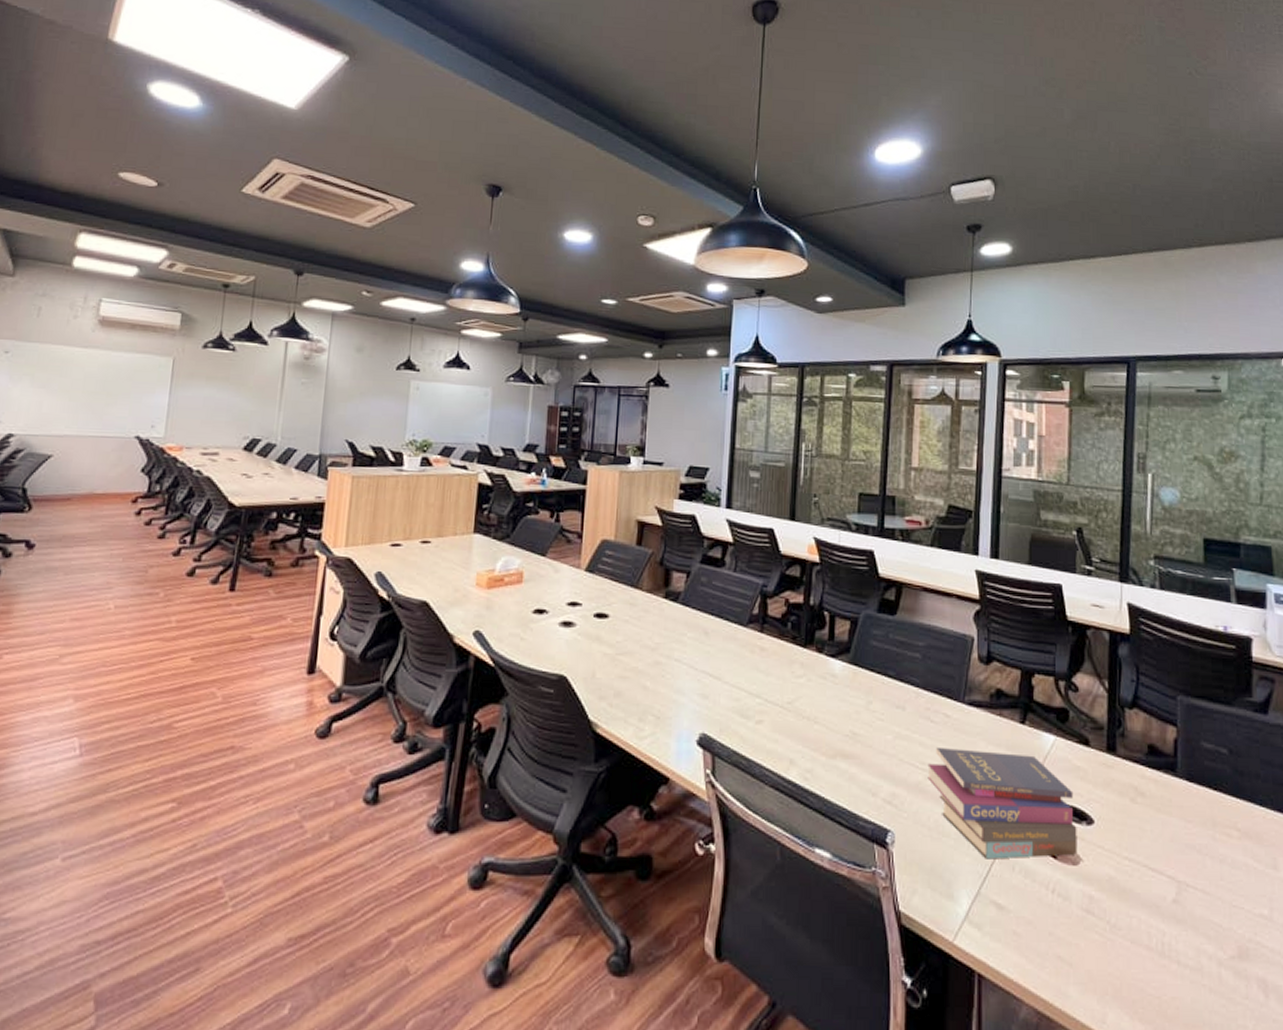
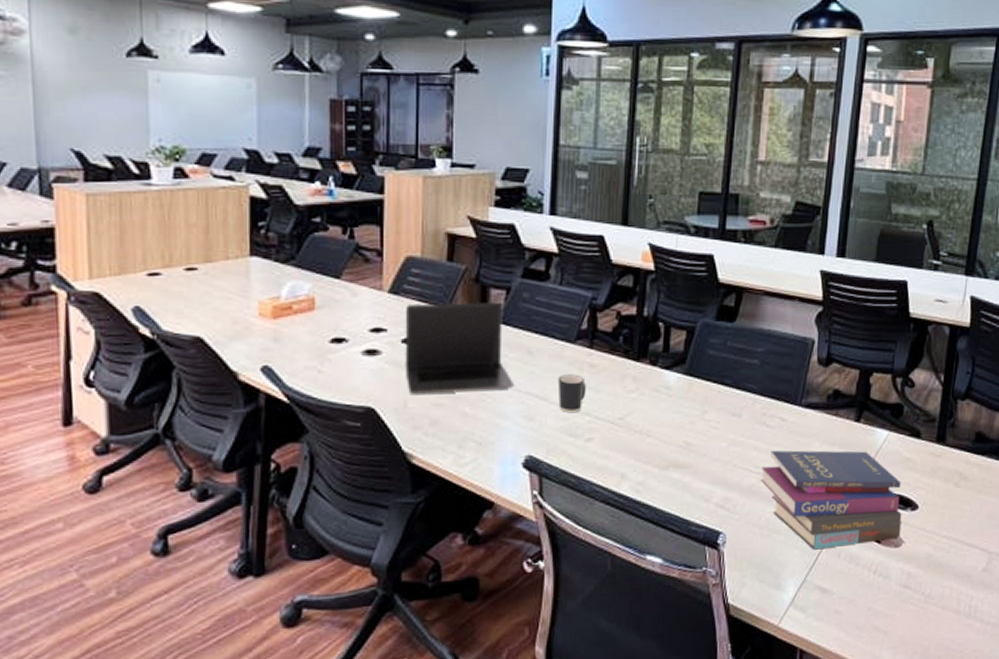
laptop computer: none [595,583,691,667] -> present [405,302,514,395]
mug: none [730,656,757,695] -> present [557,374,586,413]

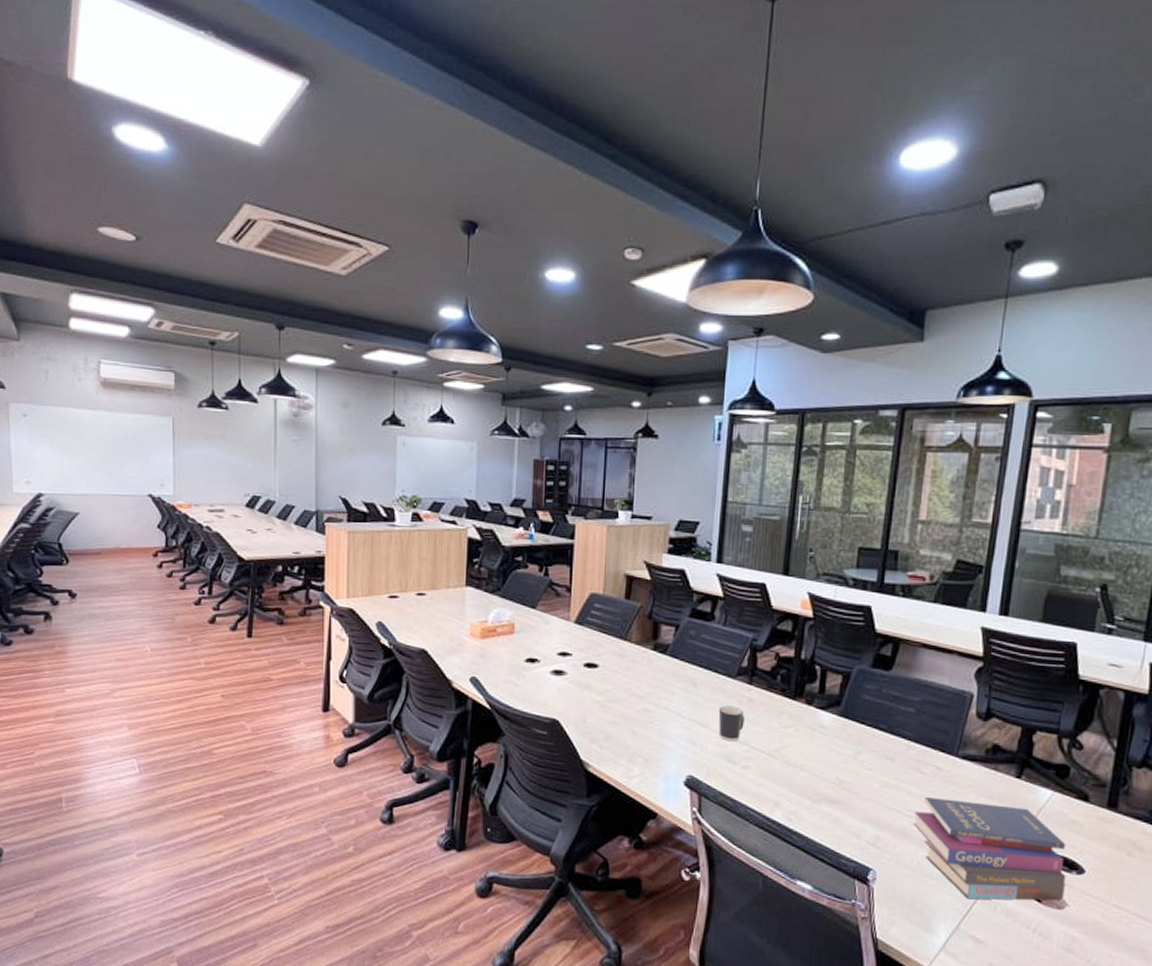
laptop computer: present [405,302,514,395] -> none [585,634,679,715]

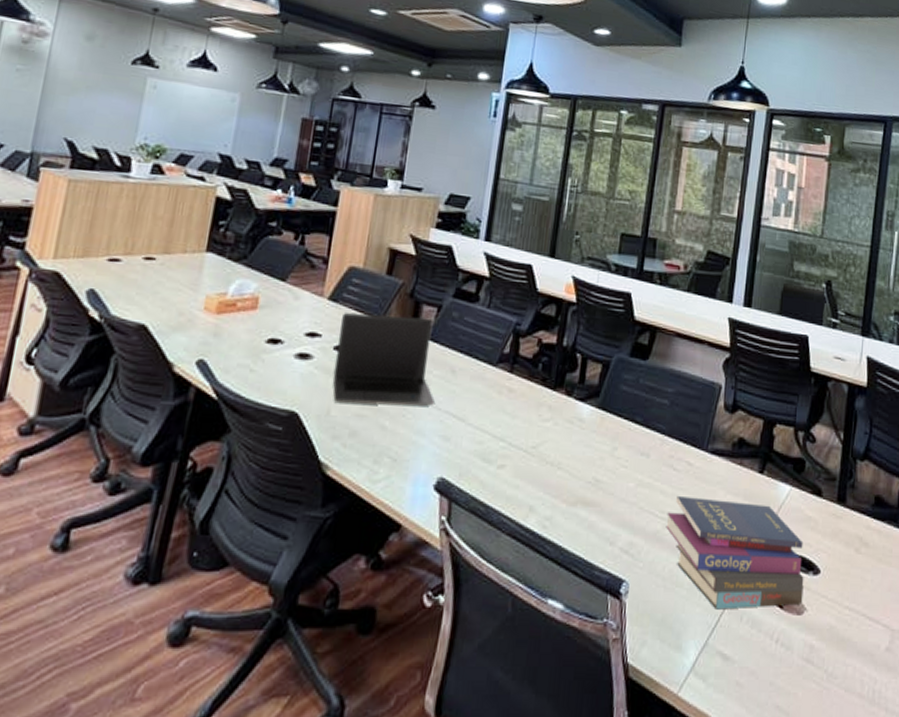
laptop computer: none [585,634,679,715] -> present [332,313,435,407]
mug: present [718,706,745,742] -> none [475,396,503,437]

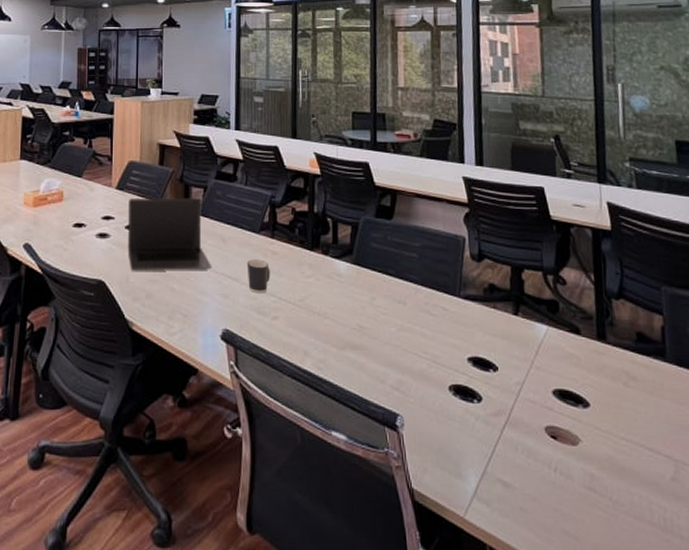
mug: none [475,396,503,437] -> present [246,259,270,294]
books: present [666,495,804,610] -> none [430,337,576,441]

